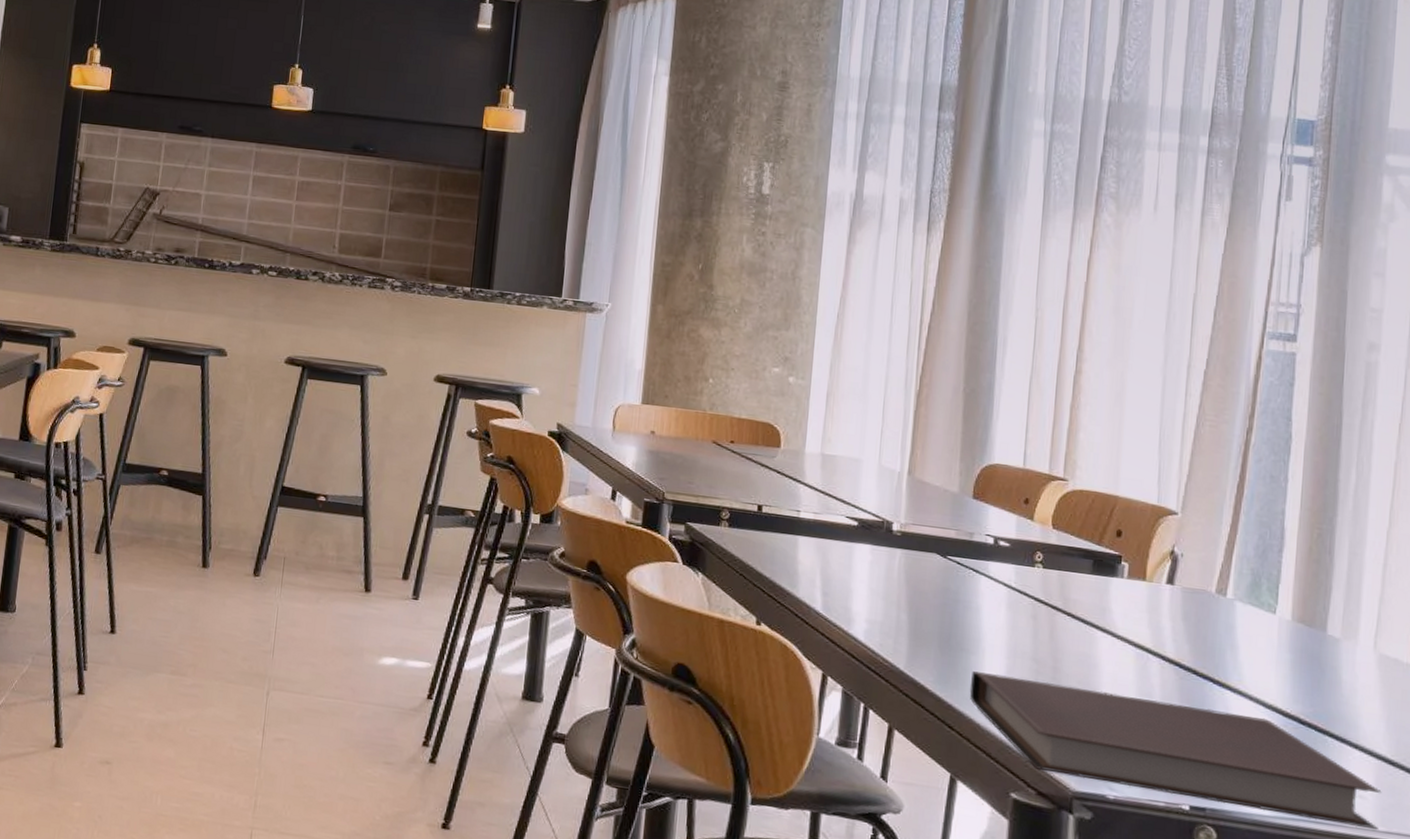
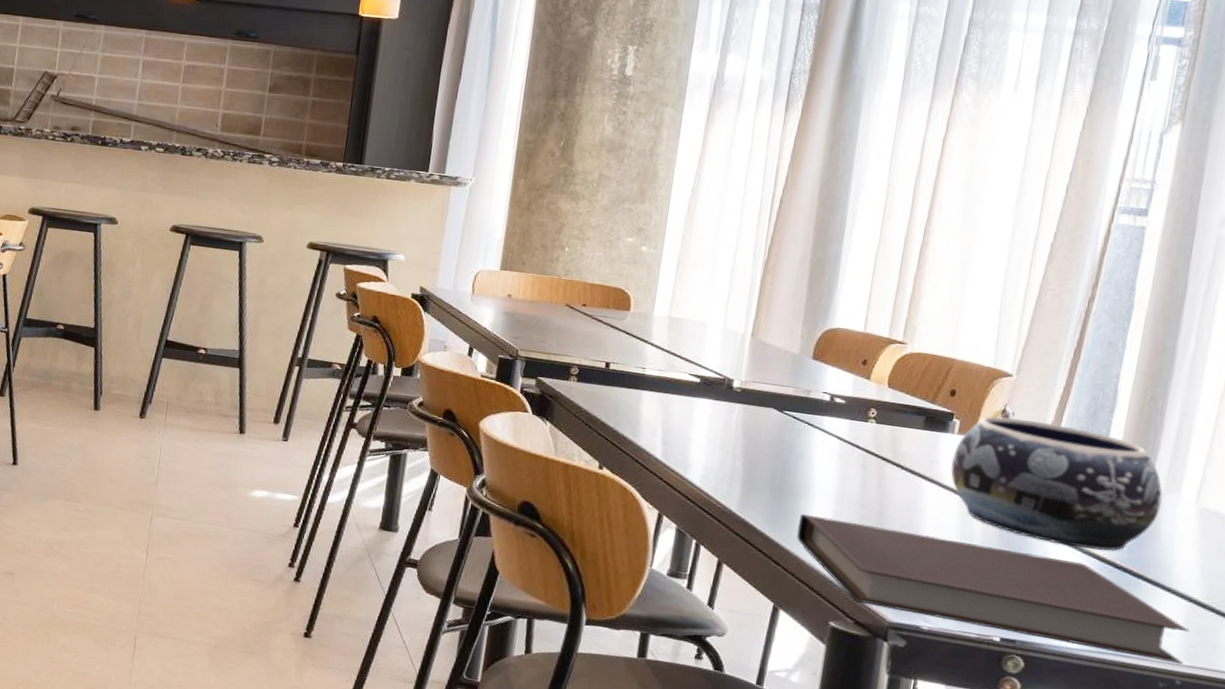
decorative bowl: none [1123,558,1340,705] -> present [950,416,1162,551]

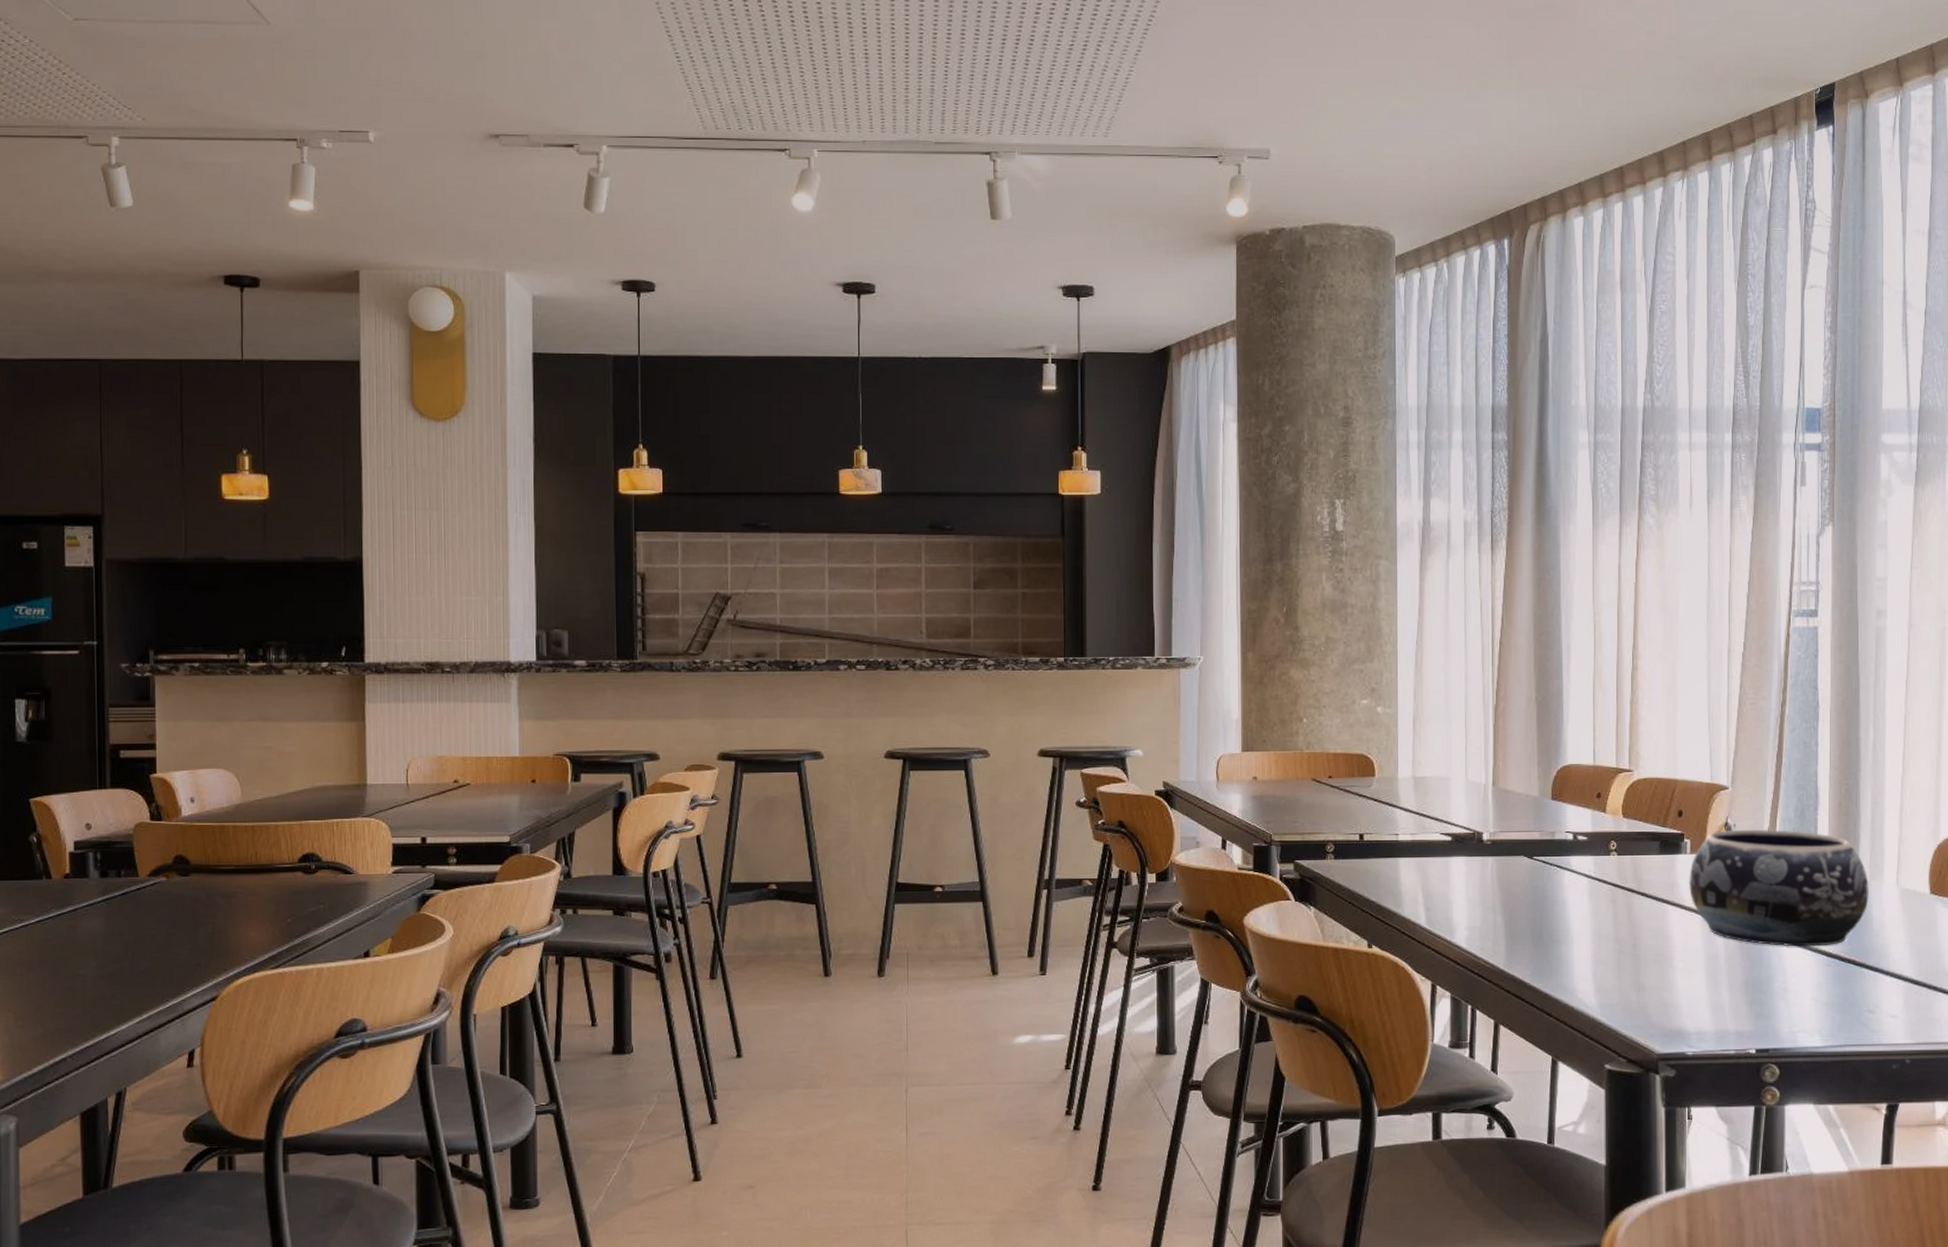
notebook: present [797,514,1190,664] -> none [1562,959,1910,1043]

